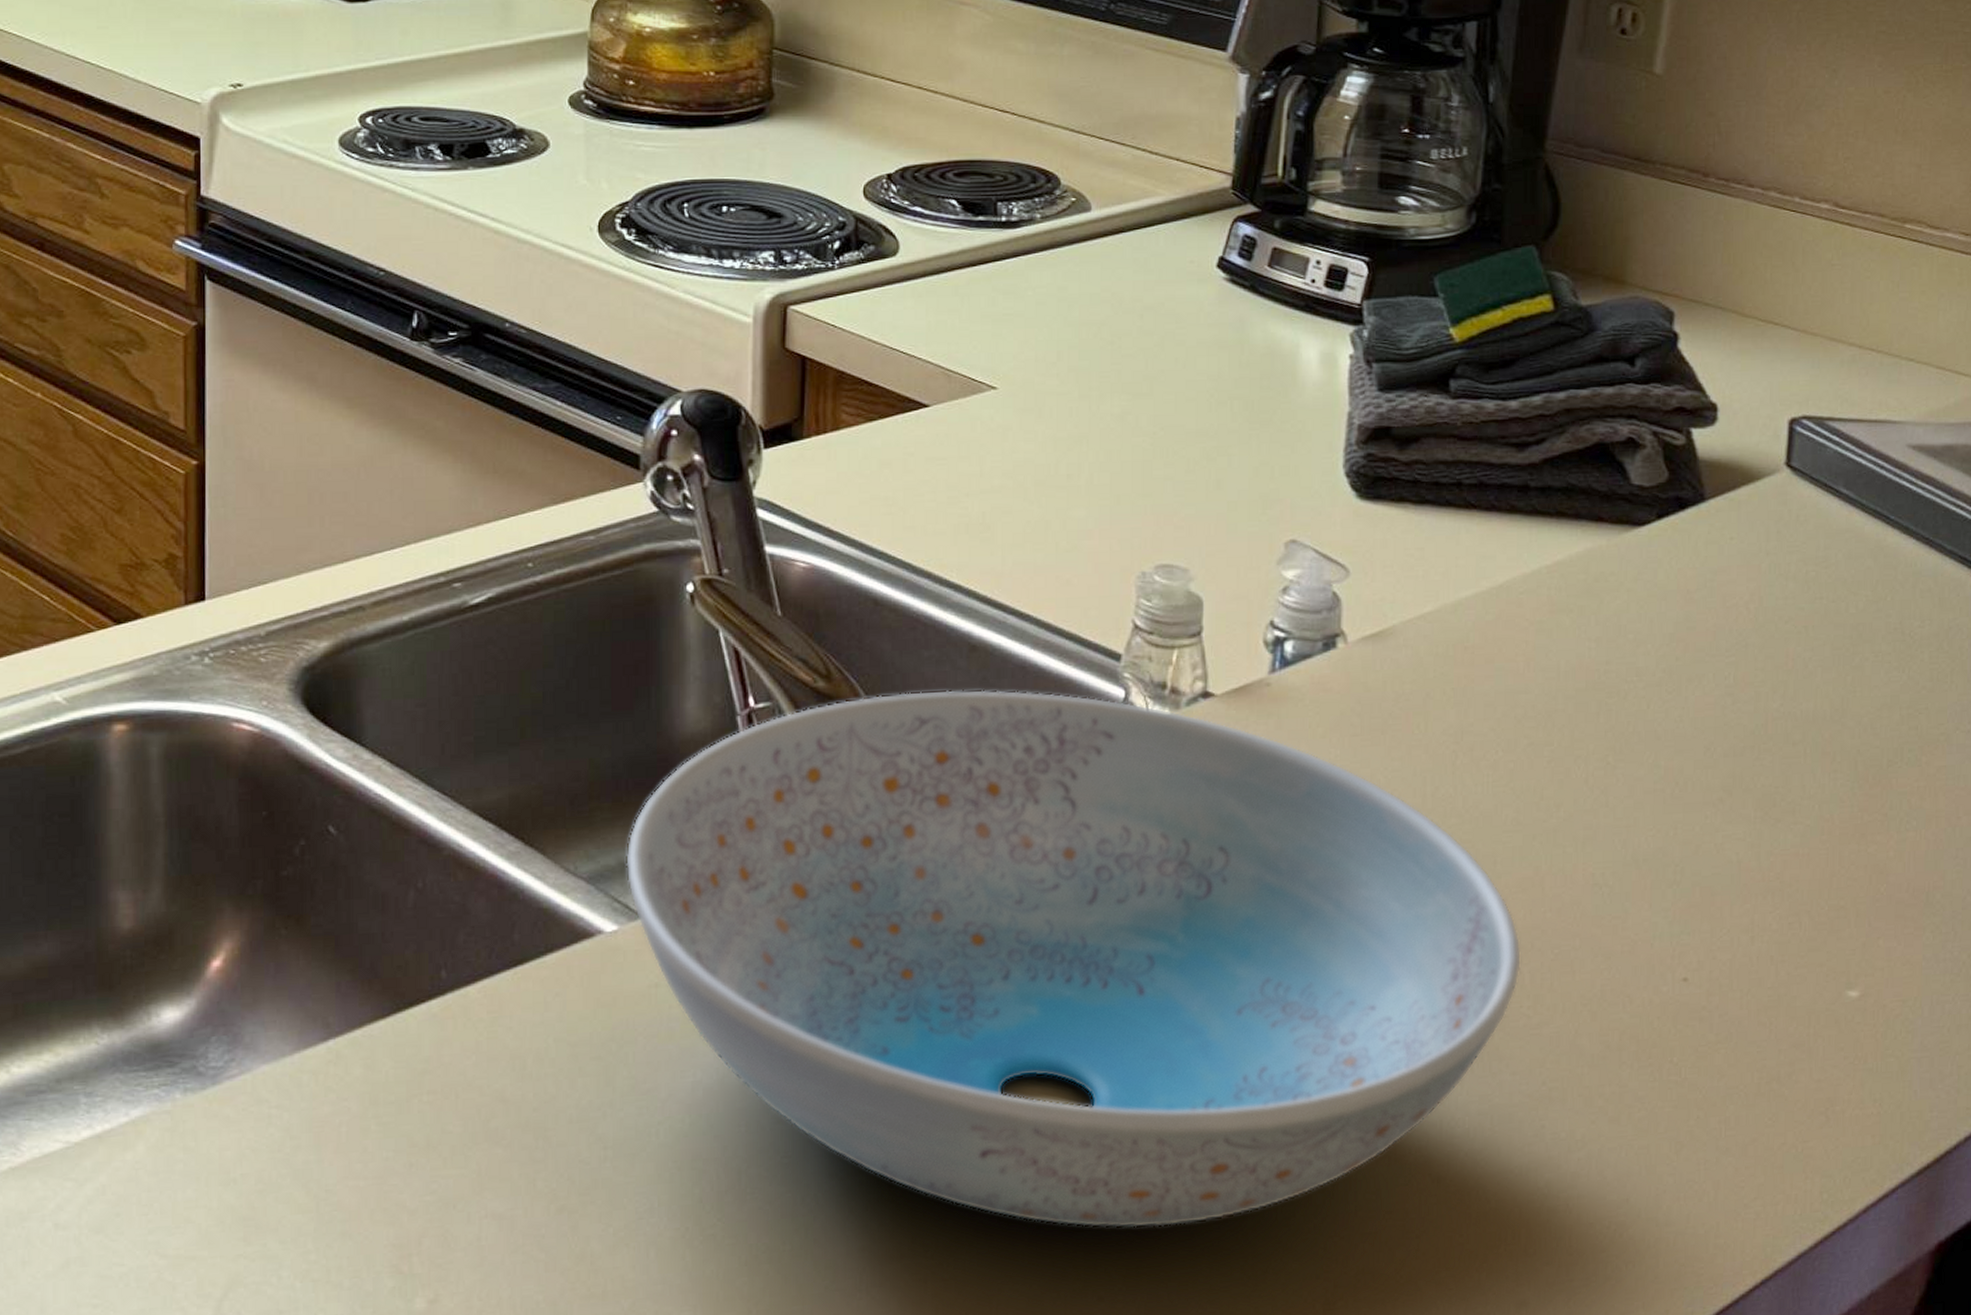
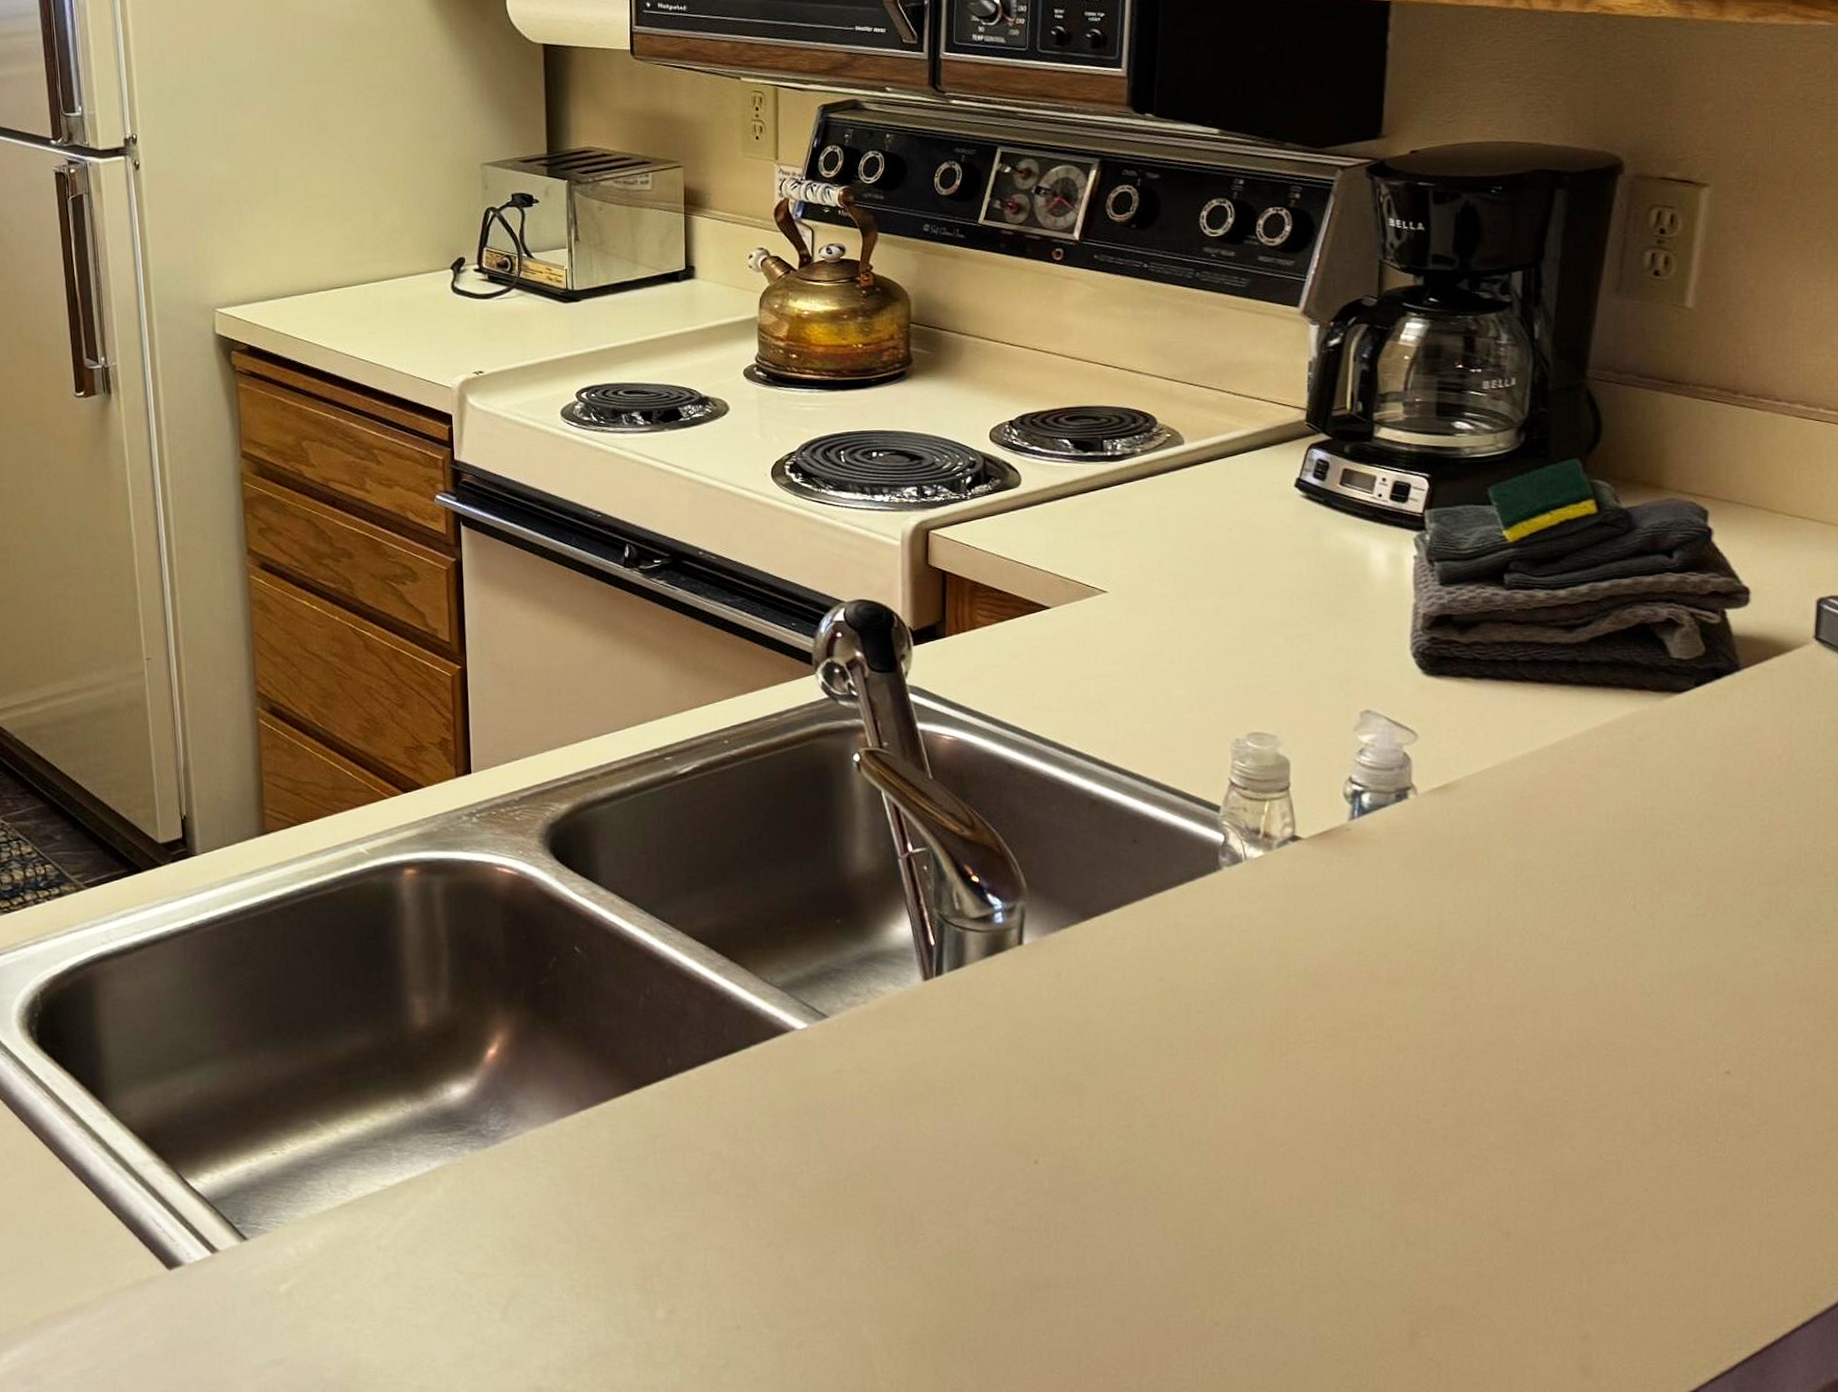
dish: present [626,689,1522,1229] -> none [812,836,1579,1269]

